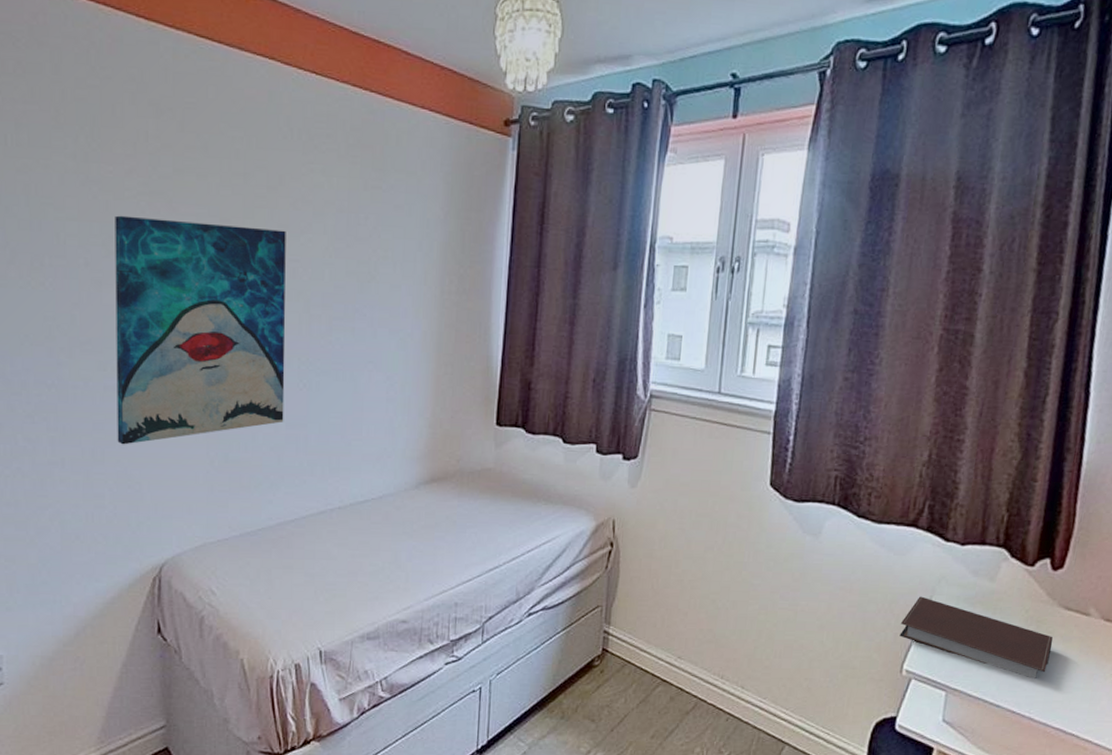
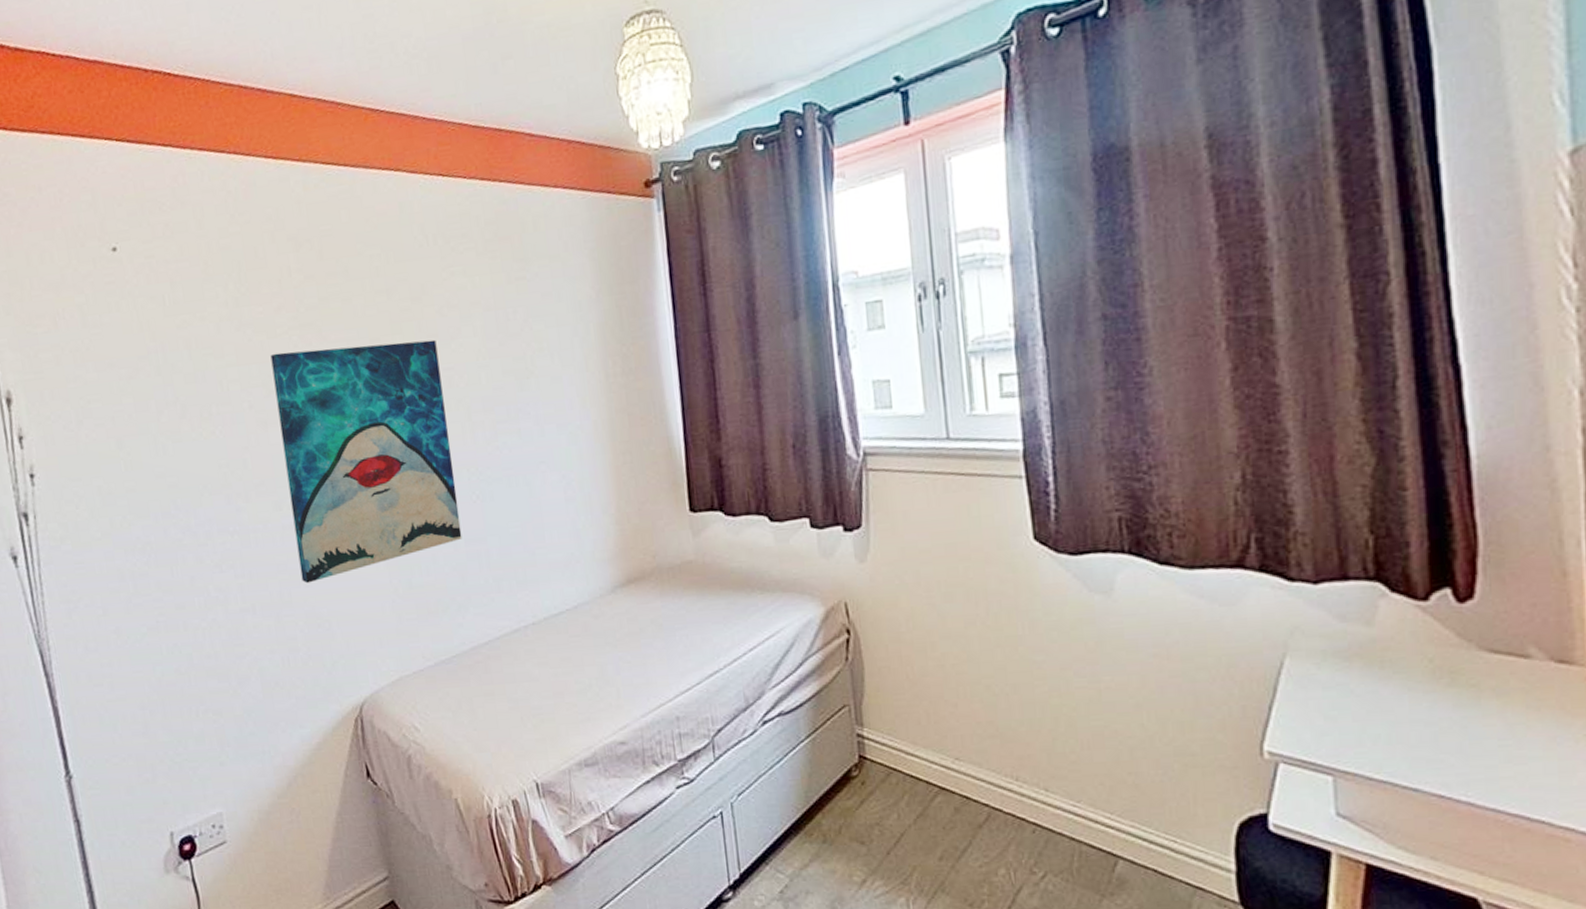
notebook: present [899,596,1053,679] -> none [1248,655,1481,751]

